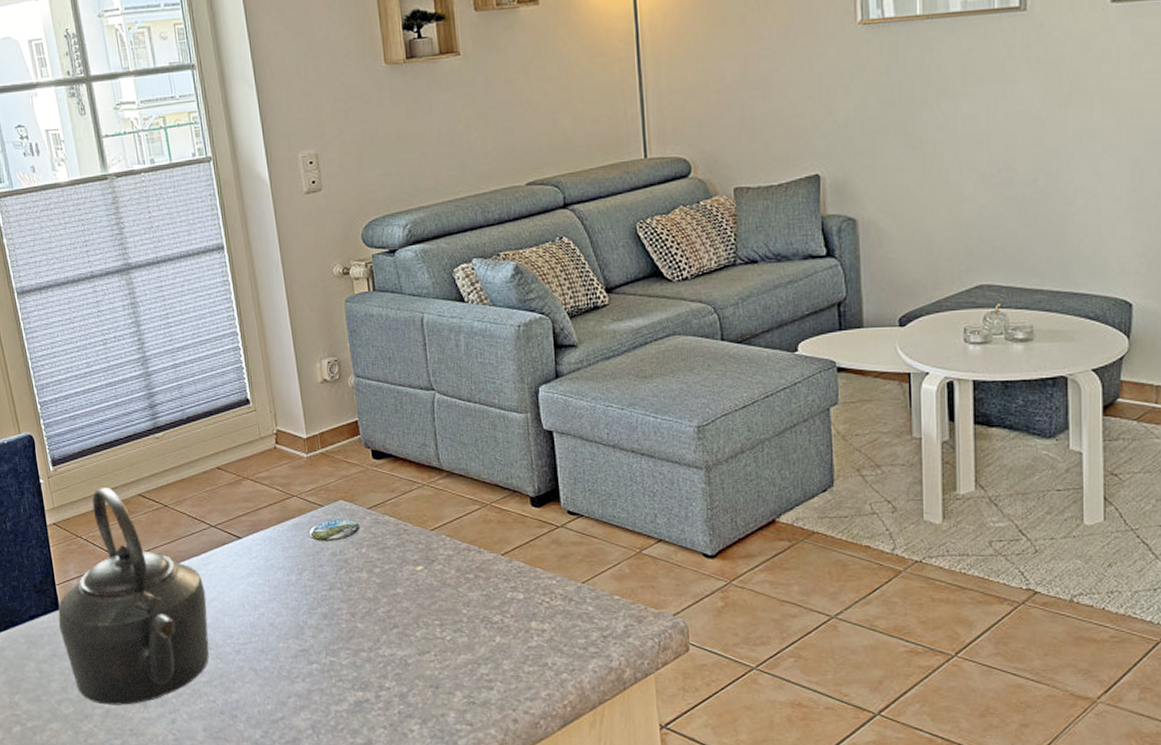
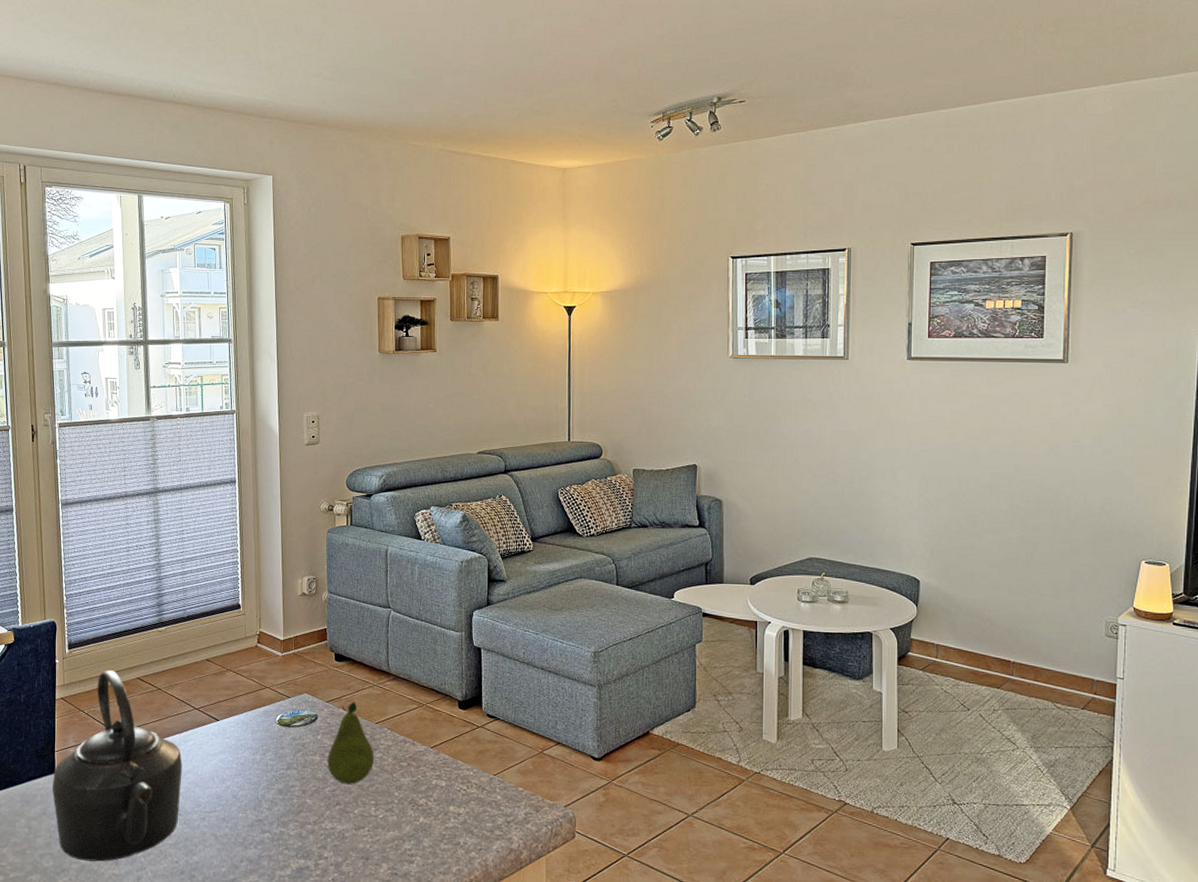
fruit: none [376,506,434,604] -> present [327,702,375,785]

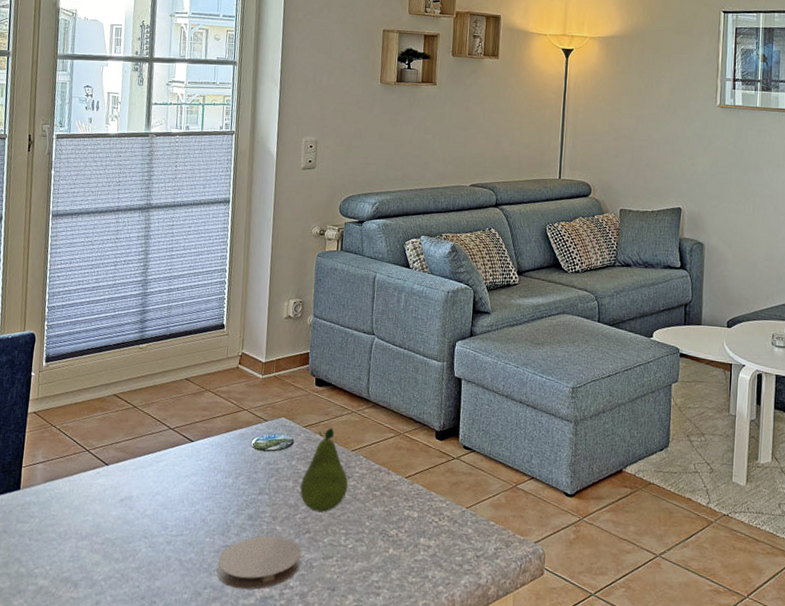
kettle: present [52,670,183,862] -> none [15,385,153,584]
coaster: none [252,808,333,862] -> present [217,535,301,590]

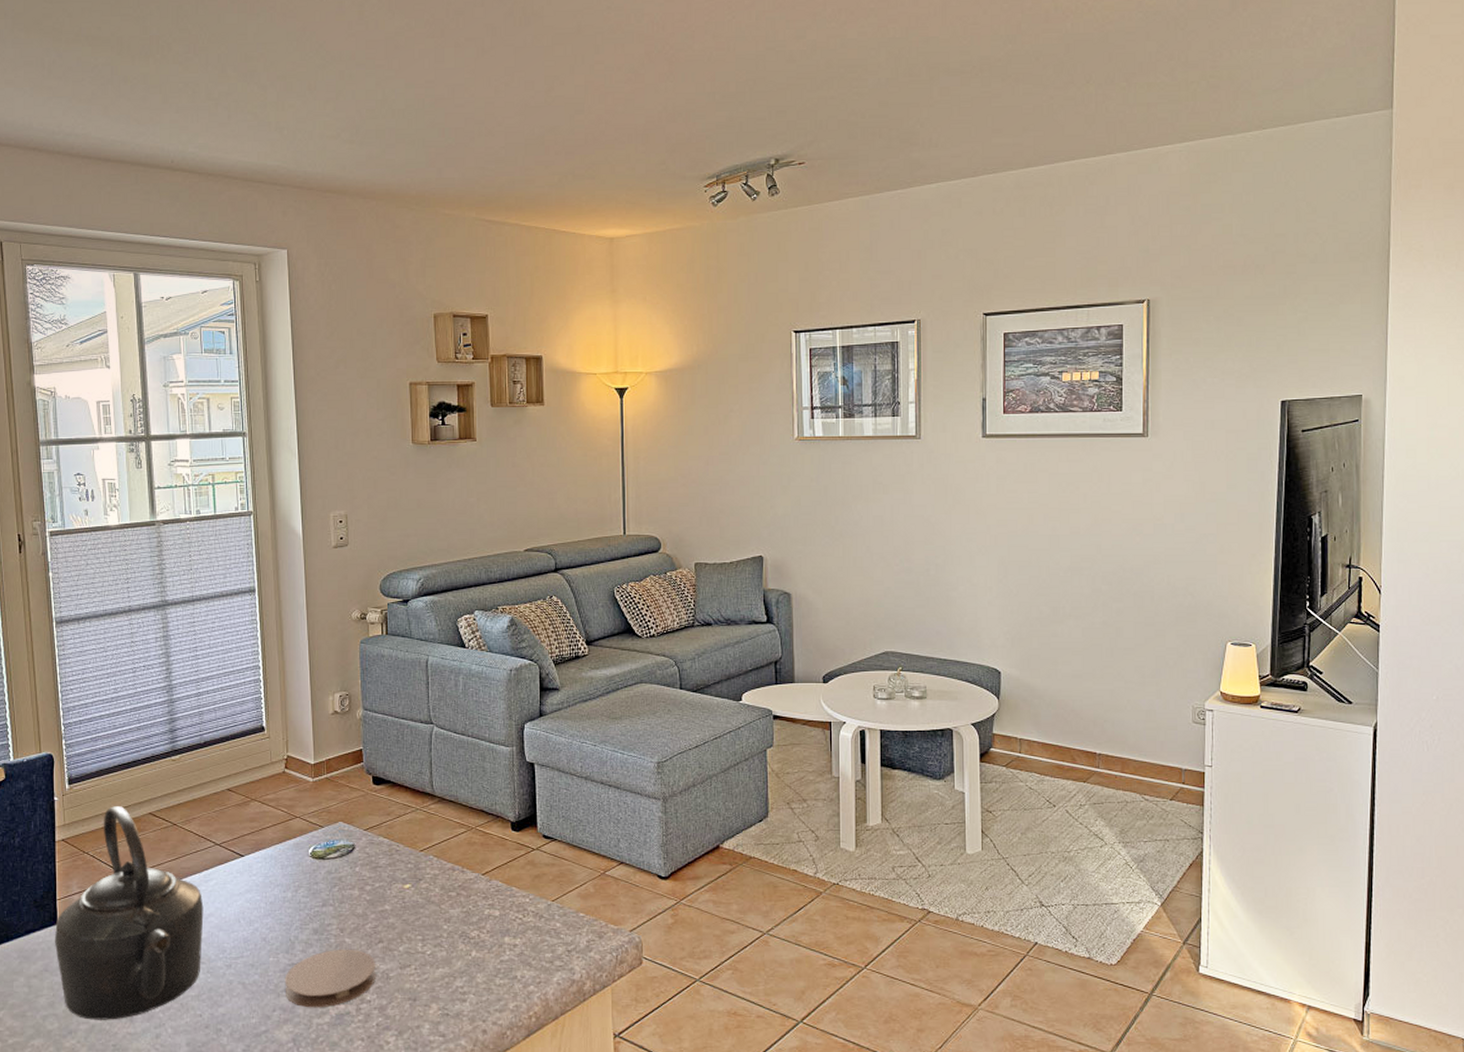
kettle: none [15,385,153,584] -> present [54,806,204,1020]
fruit: present [300,428,348,513] -> none [368,828,420,920]

